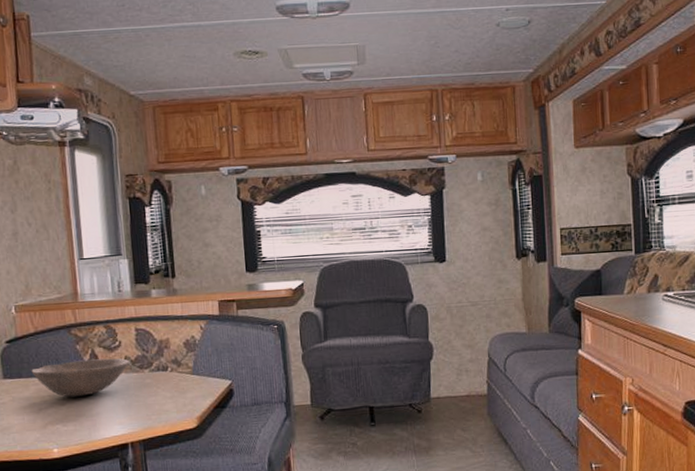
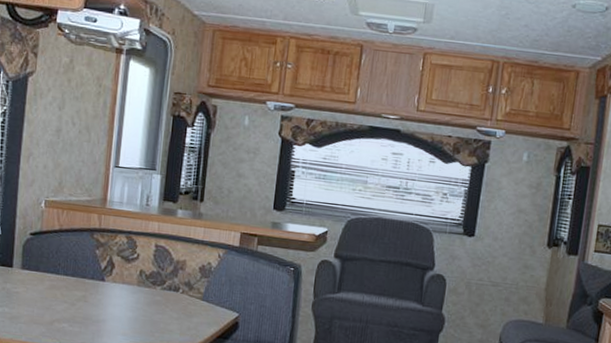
bowl: present [31,358,130,397] -> none [49,263,144,301]

